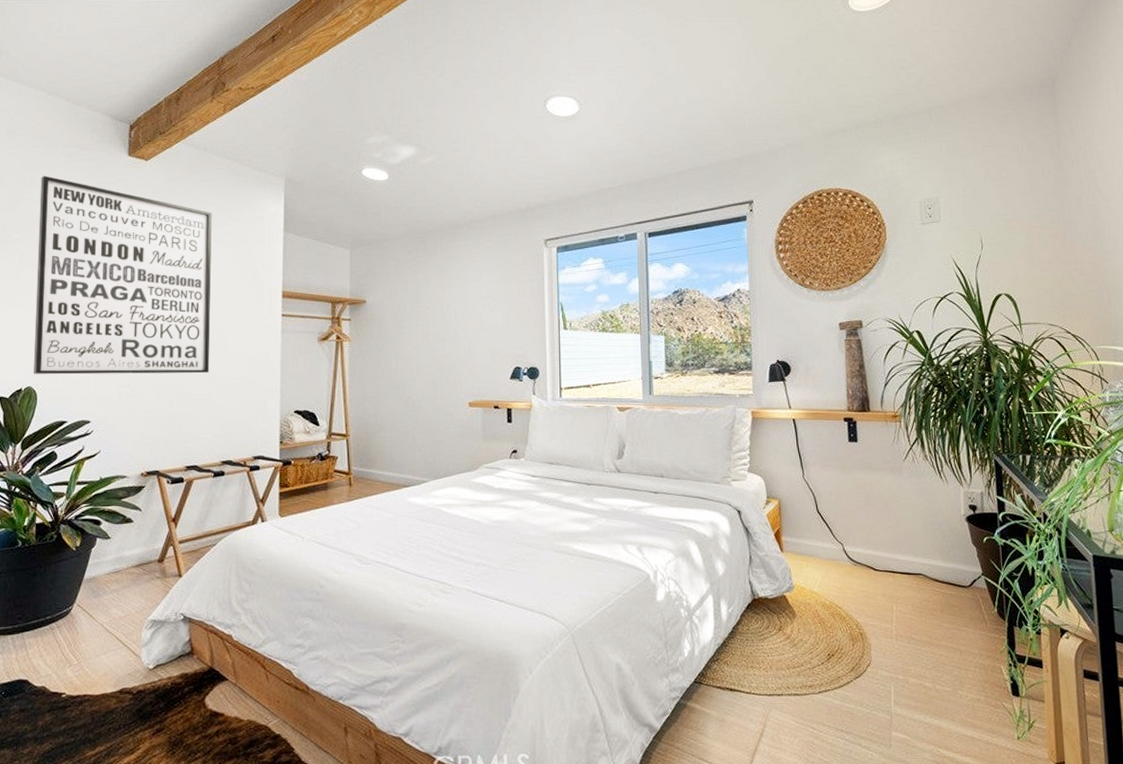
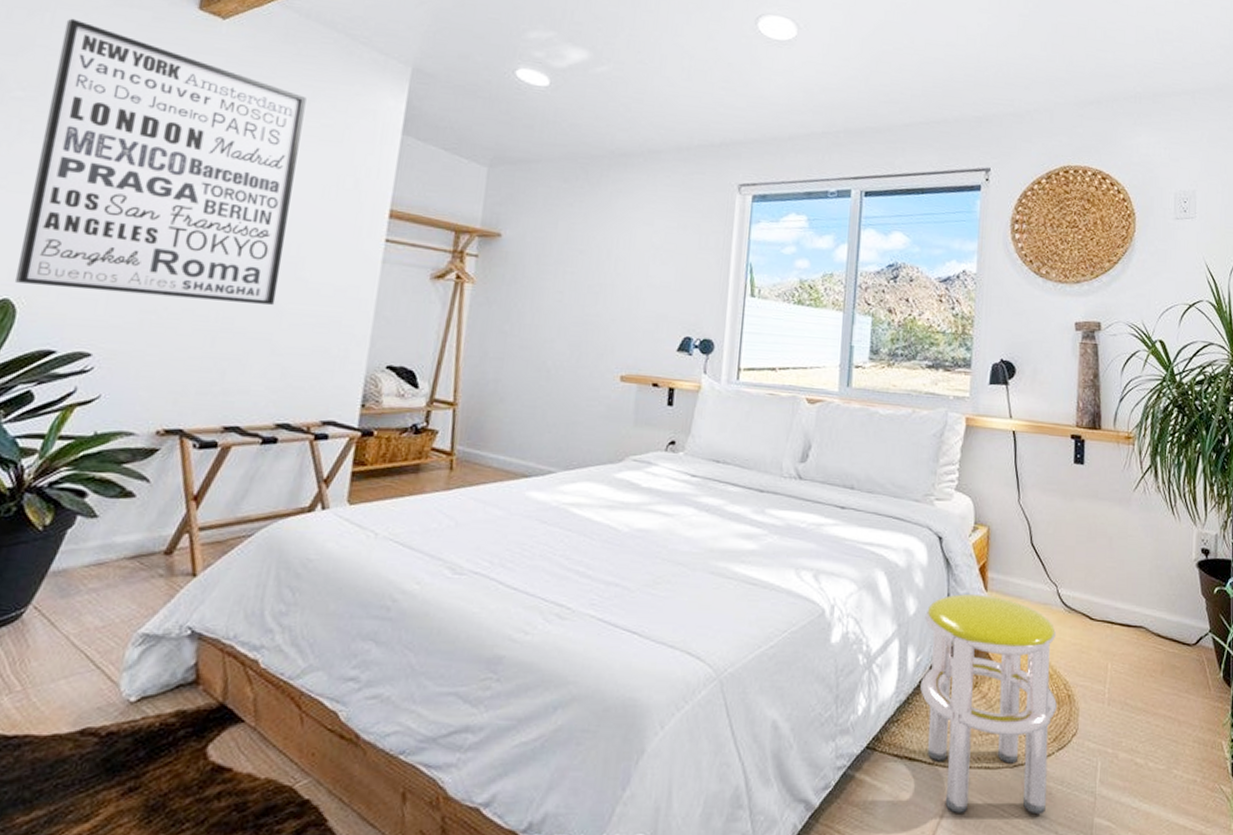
stool: none [732,556,851,731] -> present [920,594,1057,815]

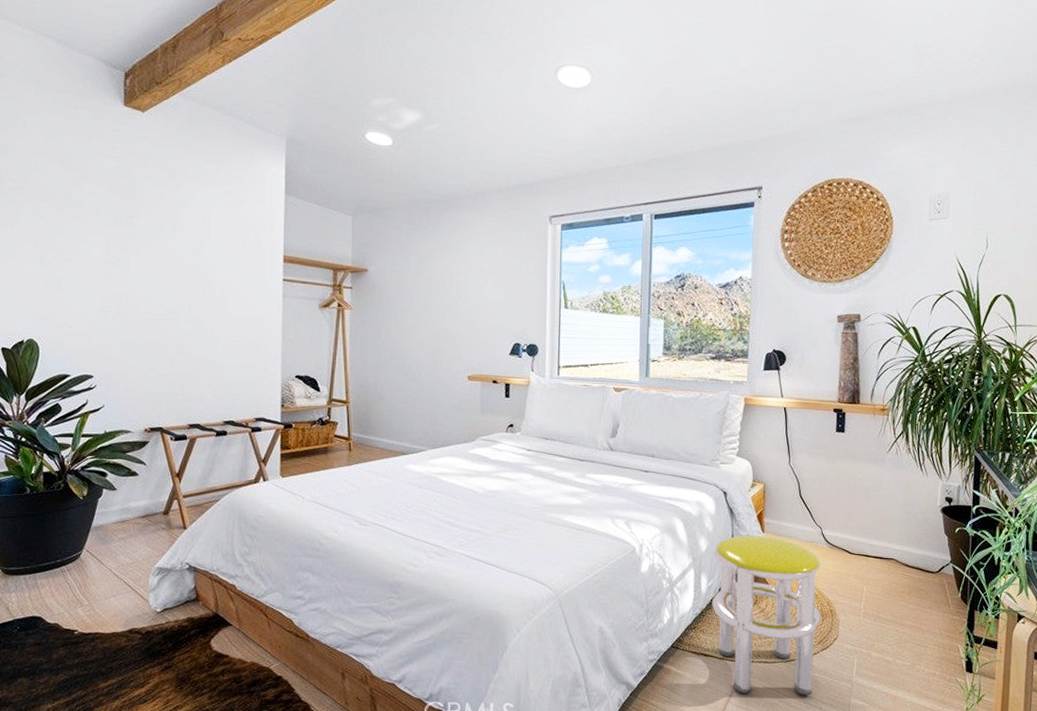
wall art: present [14,18,307,305] -> none [34,122,212,334]

